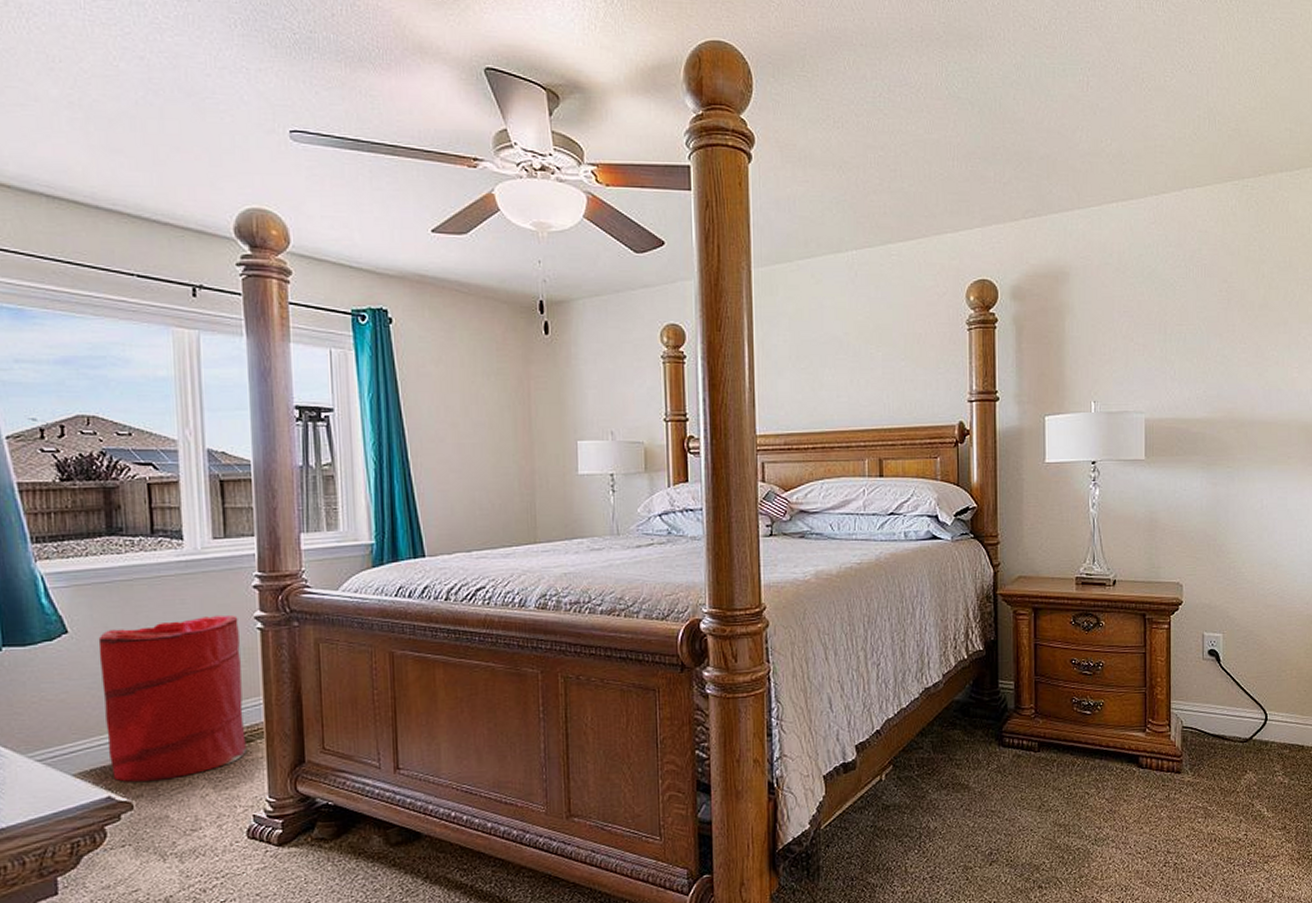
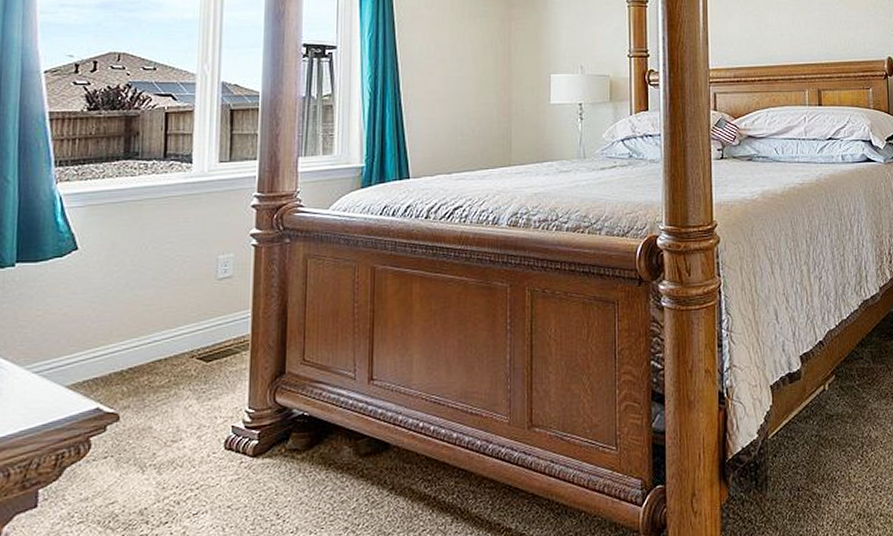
laundry hamper: present [98,614,246,783] -> none [102,232,235,394]

